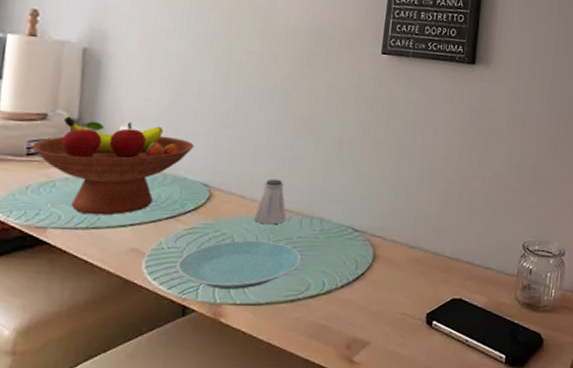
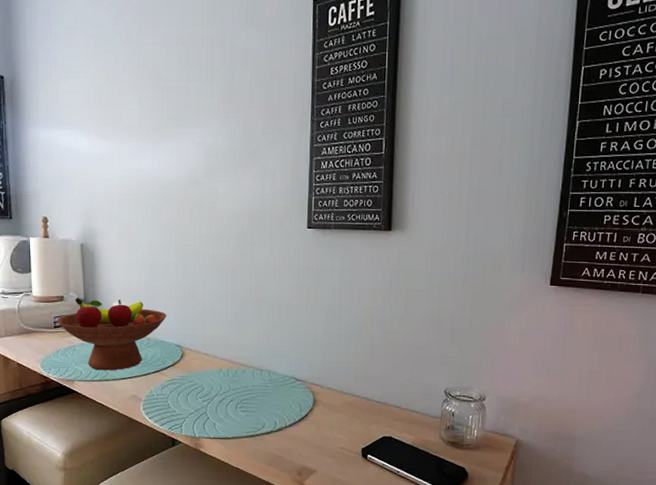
plate: present [176,239,302,289] -> none [165,388,256,427]
saltshaker: present [254,179,287,225] -> none [217,339,242,376]

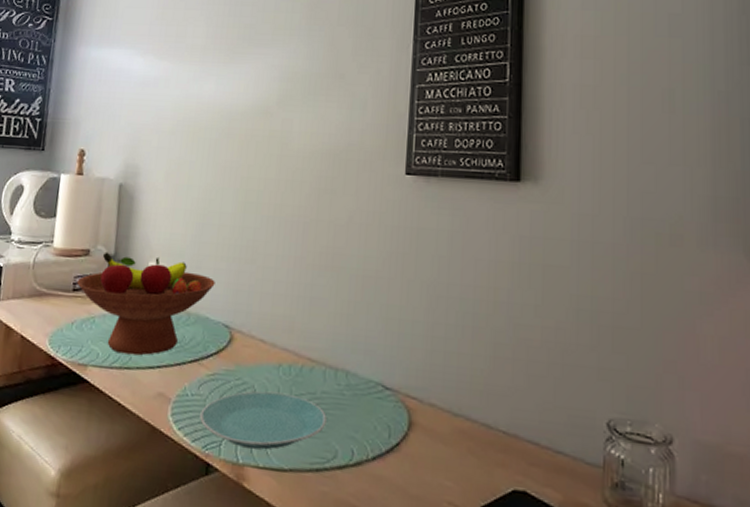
plate: none [165,388,256,427] -> present [200,391,327,450]

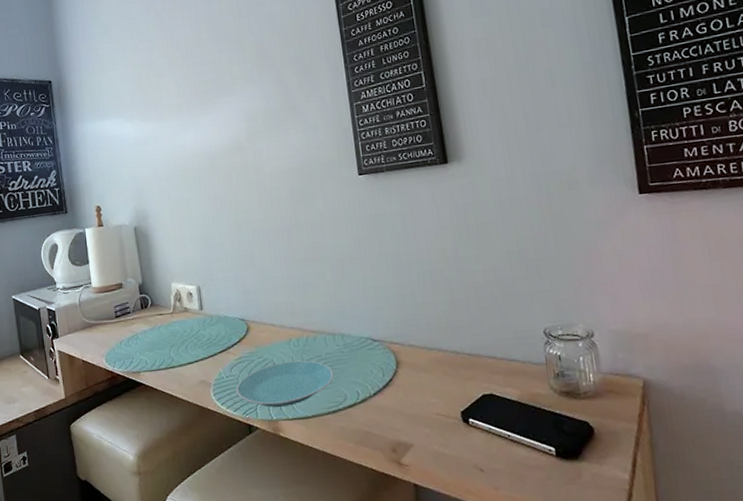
fruit bowl: present [77,251,215,356] -> none [117,277,227,358]

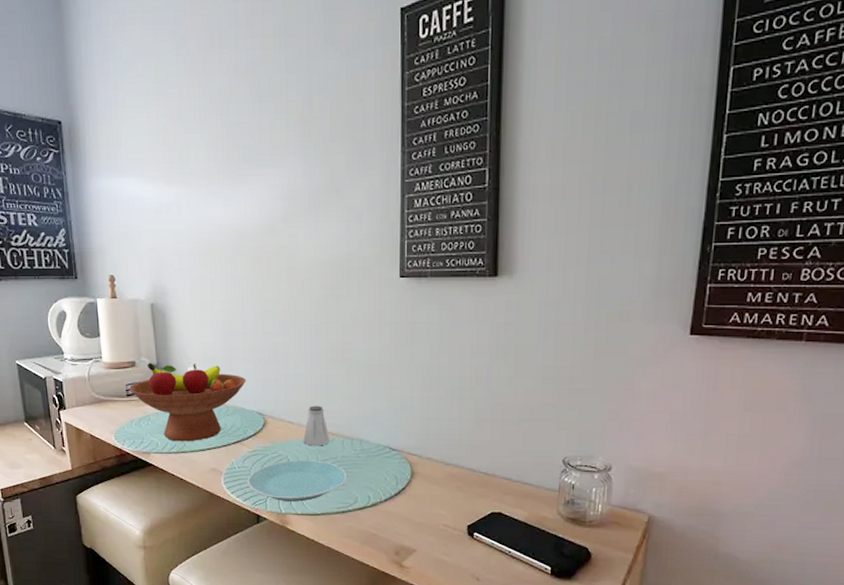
fruit bowl: none [117,277,227,358] -> present [129,362,246,442]
saltshaker: none [286,305,313,347] -> present [303,405,330,446]

